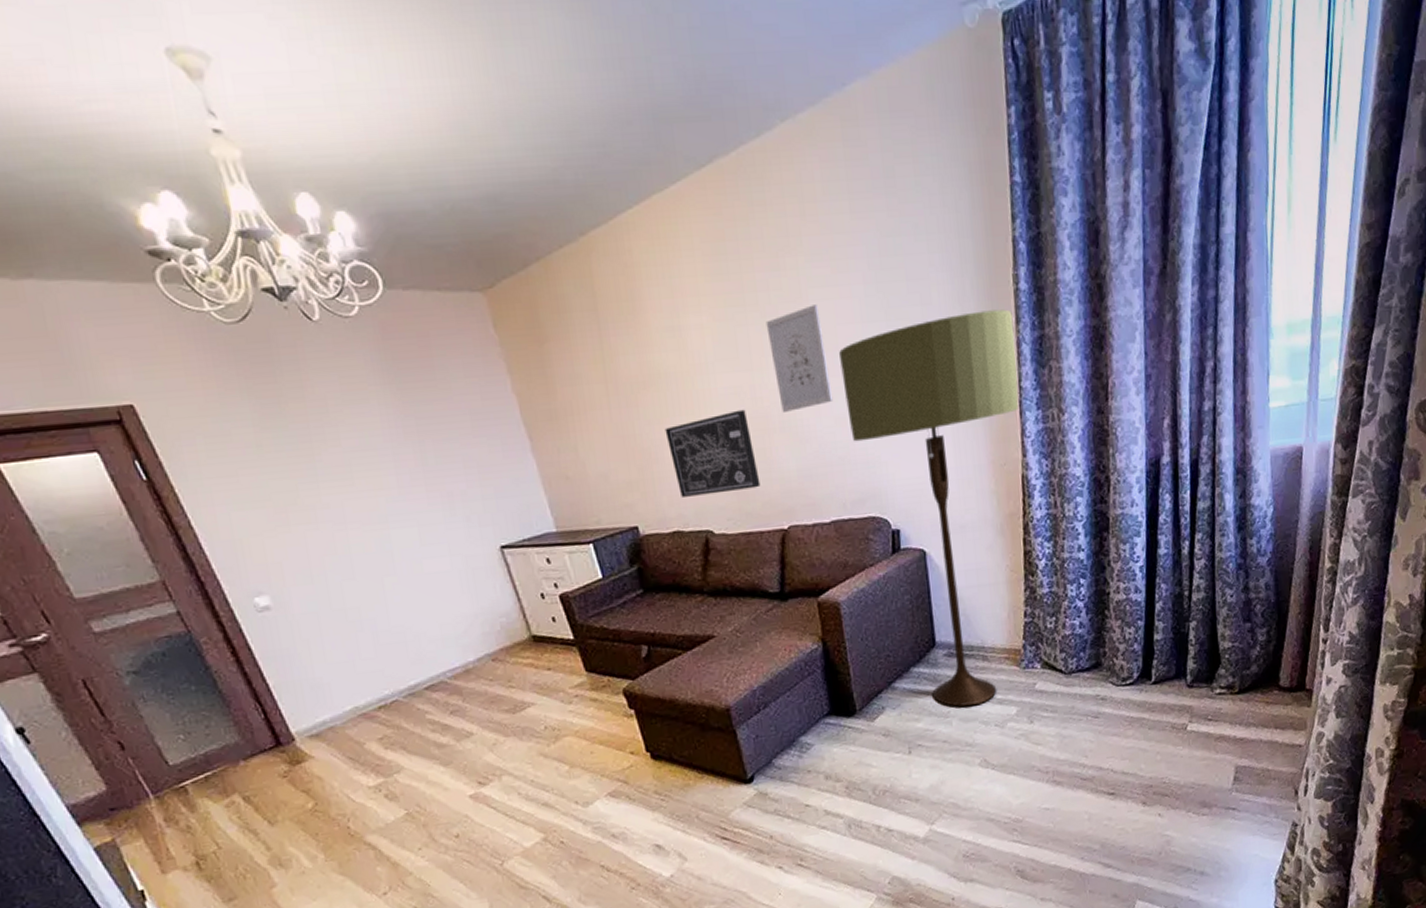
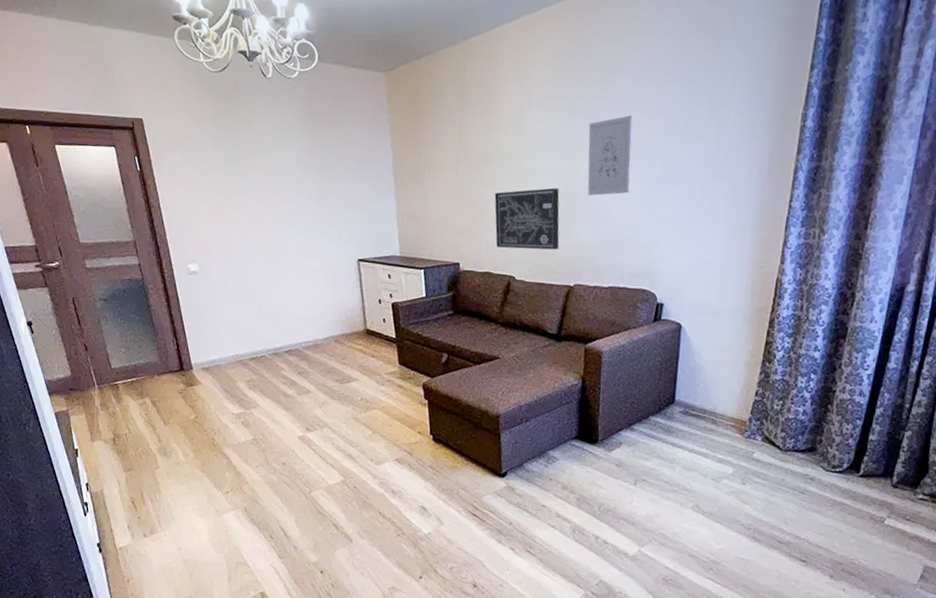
floor lamp: present [839,309,1020,707] -> none [639,139,796,458]

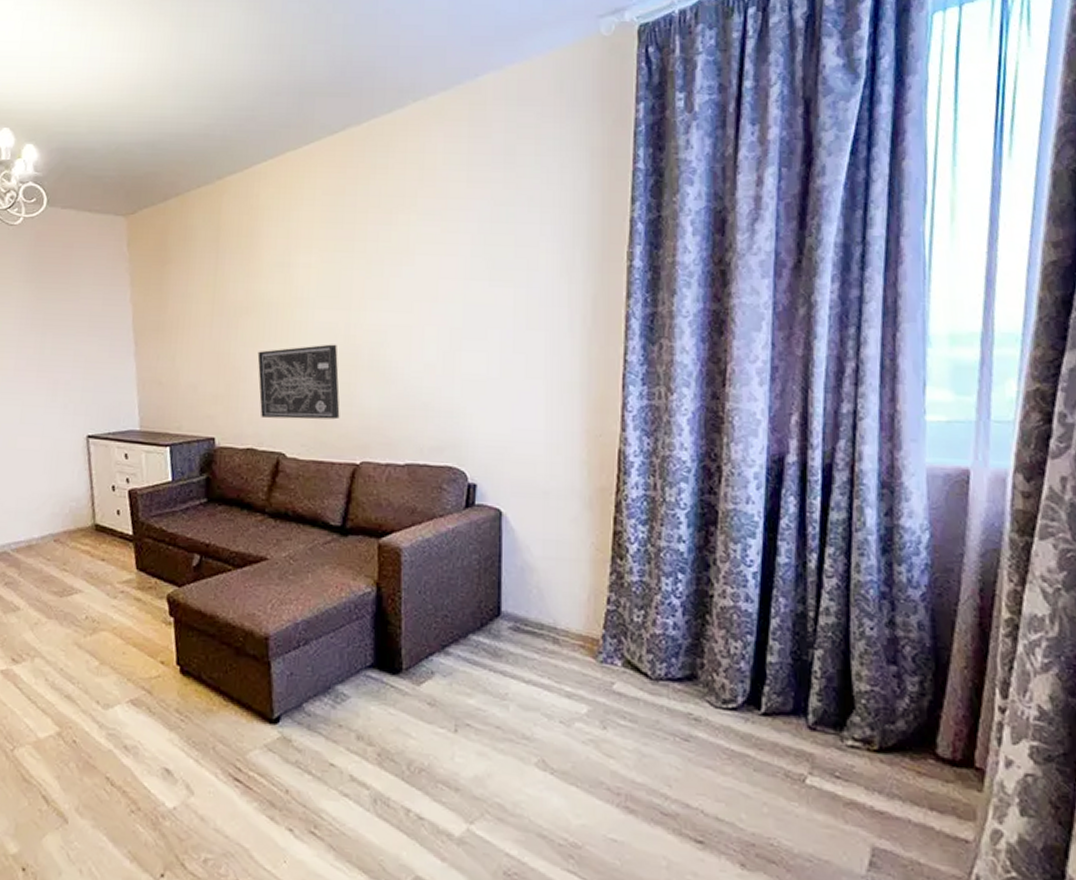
wall art: present [587,115,633,196] -> none [370,258,426,353]

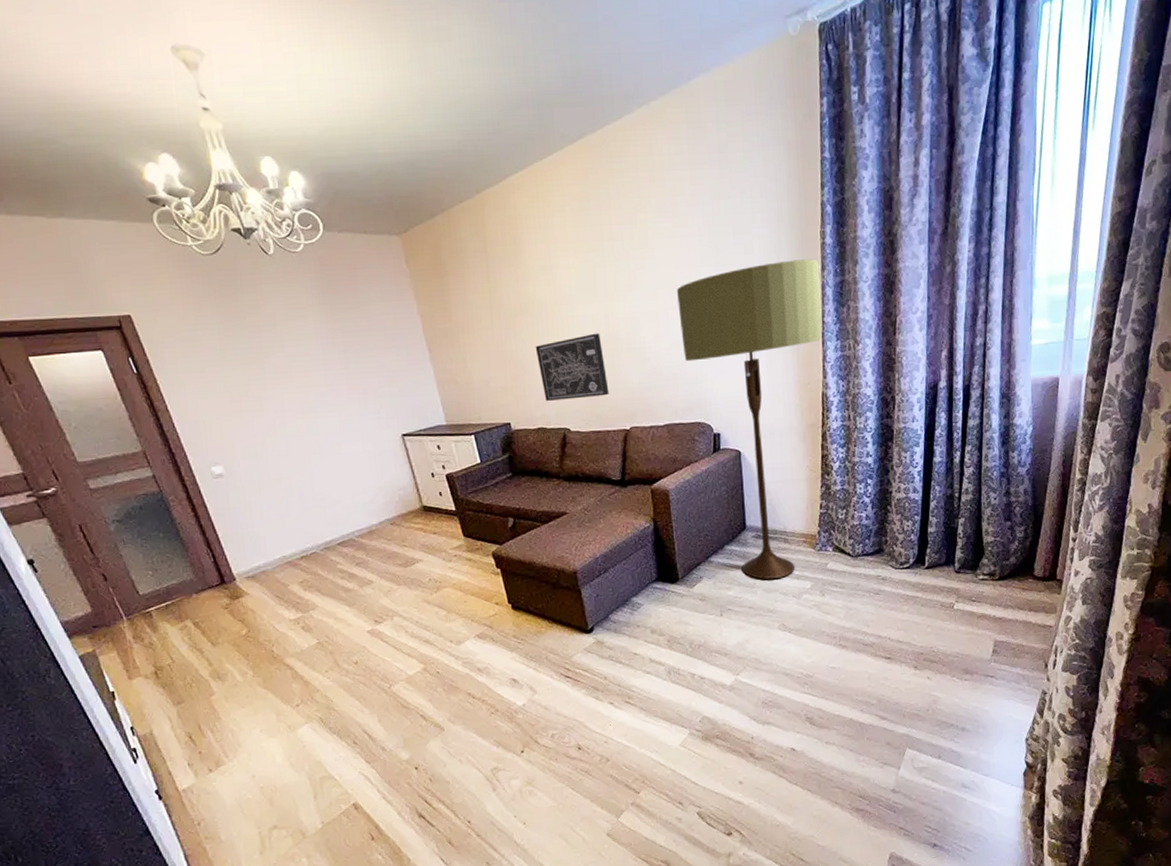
floor lamp: none [437,282,624,693] -> present [677,259,822,579]

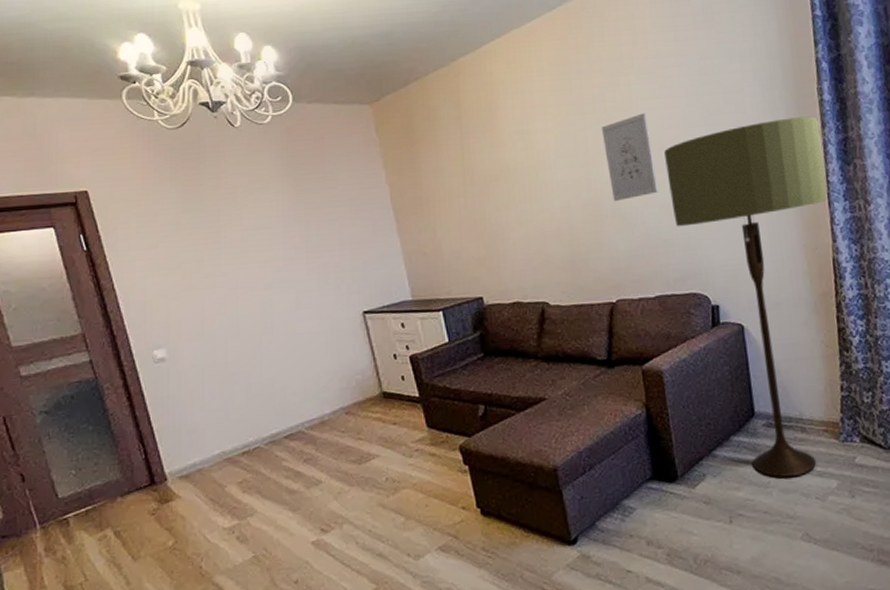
wall art: present [535,333,609,401] -> none [511,198,593,272]
wall art: none [619,251,671,336] -> present [601,113,659,201]

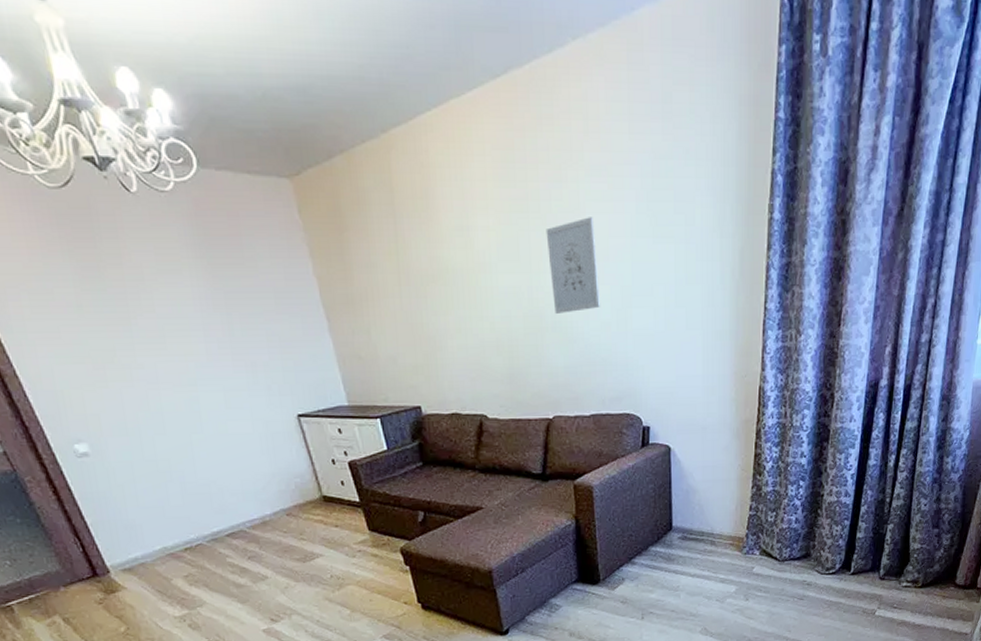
floor lamp: present [664,116,828,477] -> none [609,236,765,583]

